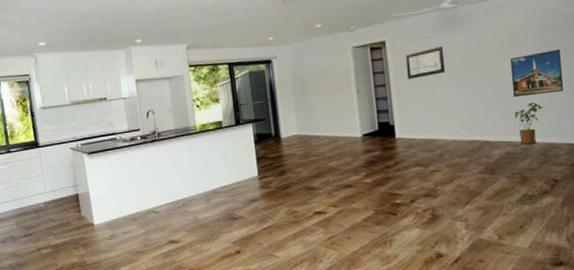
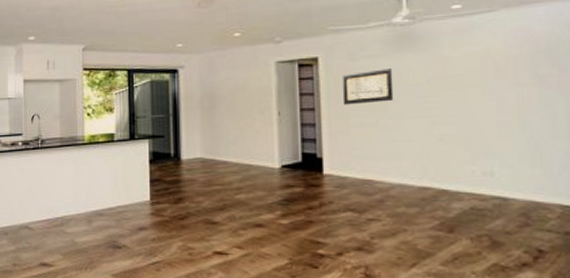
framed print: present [510,48,564,98] -> none [482,82,558,139]
house plant: present [514,102,544,145] -> none [485,147,527,200]

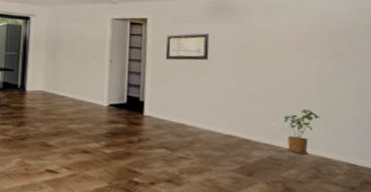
house plant: none [485,147,527,200] -> present [284,109,322,155]

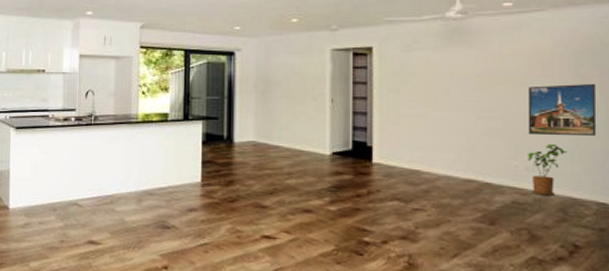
wall art: present [165,33,210,61] -> none [394,62,444,95]
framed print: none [284,58,350,106] -> present [527,83,597,137]

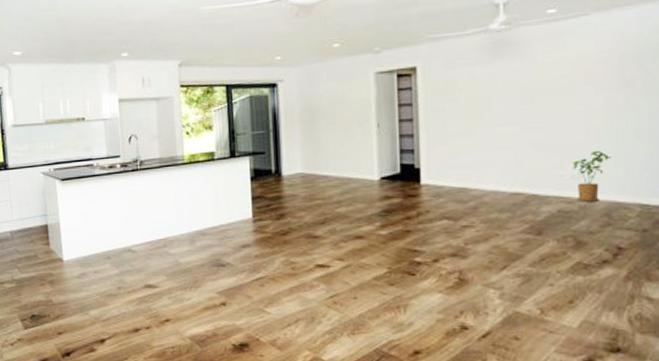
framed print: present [527,83,597,137] -> none [572,86,641,144]

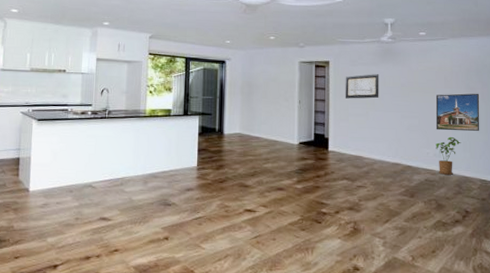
wall art: none [439,76,489,115] -> present [345,74,379,99]
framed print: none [572,86,641,144] -> present [435,93,480,132]

